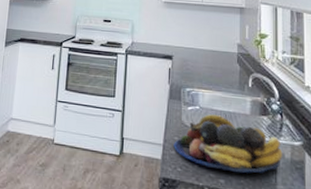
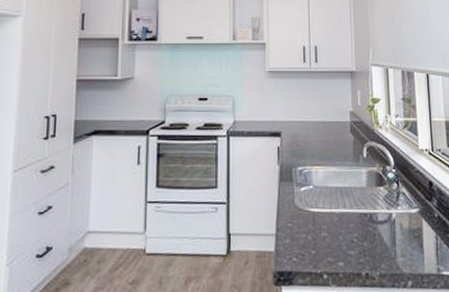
fruit bowl: present [174,114,283,173] -> none [287,192,401,253]

